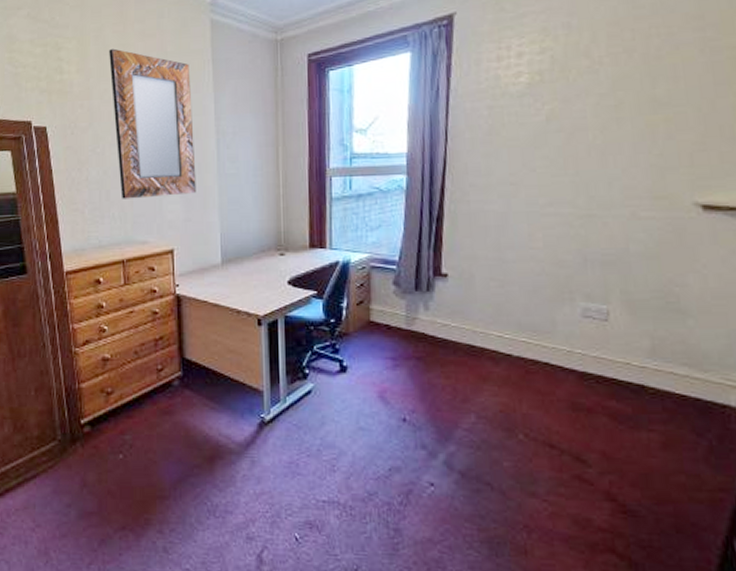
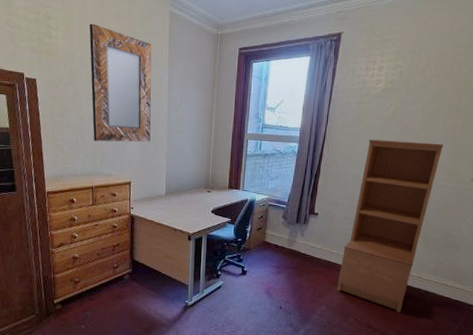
bookshelf: none [490,153,638,423] -> present [337,139,444,313]

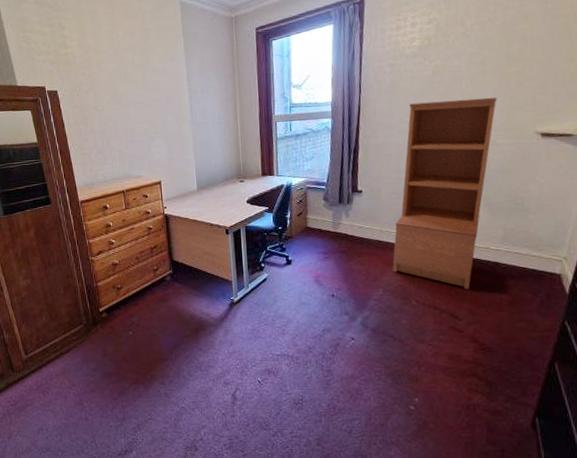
home mirror: present [89,23,152,142] -> none [102,27,176,145]

